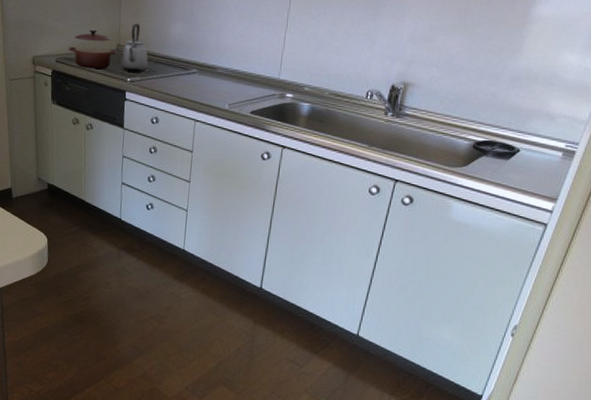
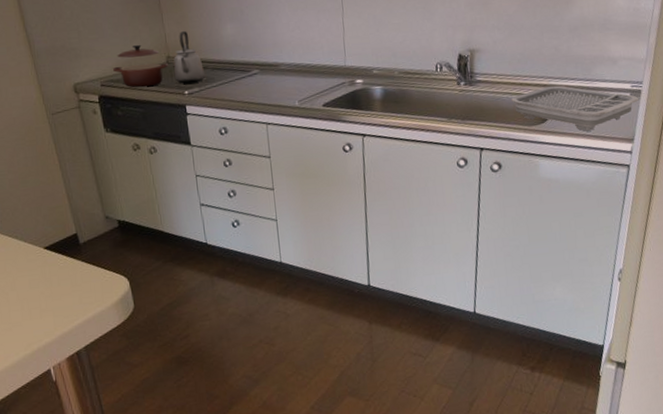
dish rack: none [436,131,572,183] -> present [511,85,639,131]

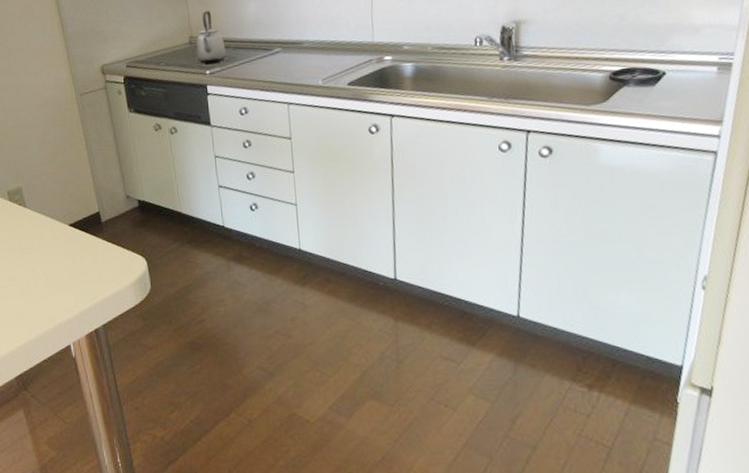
saucepan: present [112,44,168,88] -> none [137,25,191,69]
dish rack: present [511,85,639,131] -> none [565,59,730,112]

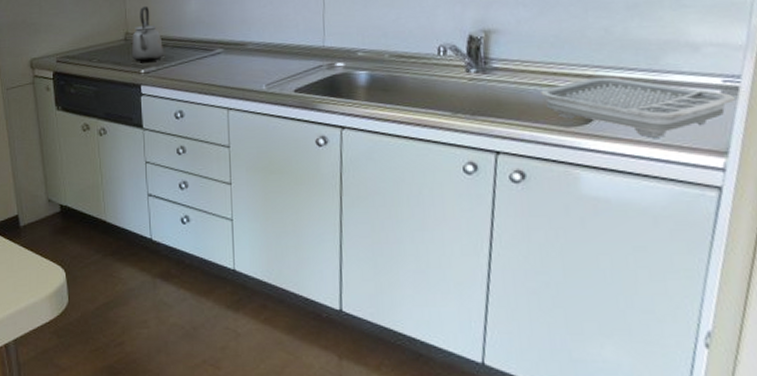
dish rack: none [565,59,730,112] -> present [541,77,737,138]

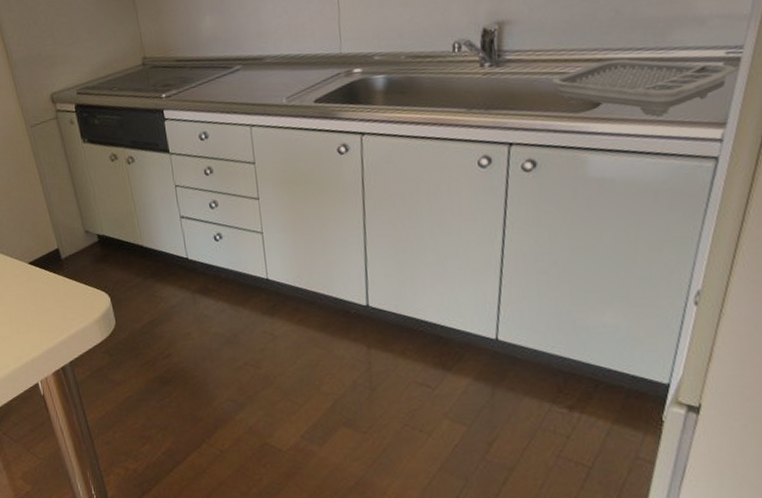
kettle: present [131,5,164,62] -> none [149,27,184,87]

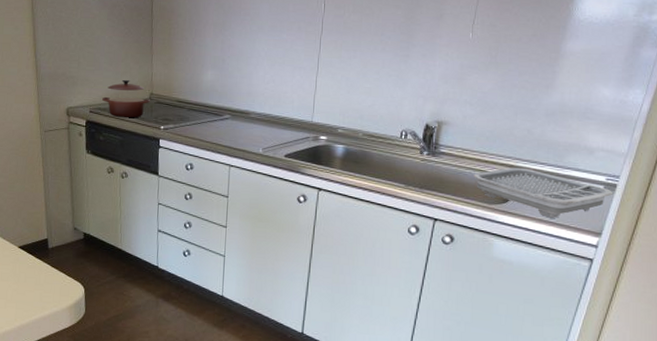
saucepan: none [87,46,144,94] -> present [101,79,150,118]

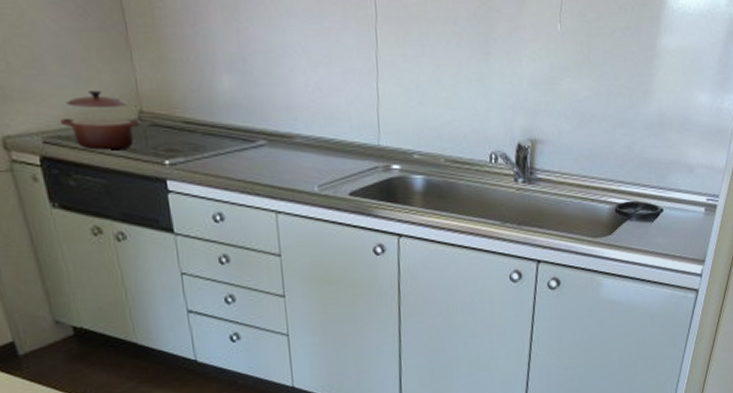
dish rack: present [474,167,614,218] -> none [575,192,714,248]

